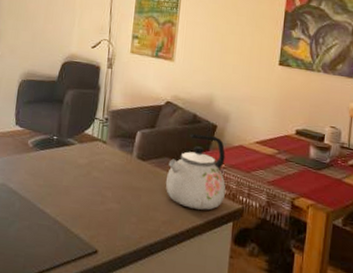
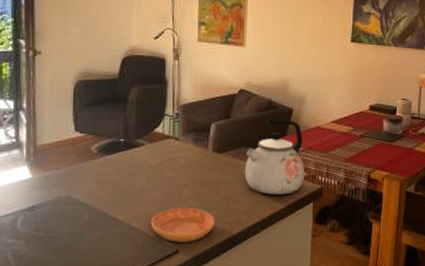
saucer: none [73,208,135,244] -> present [150,207,216,242]

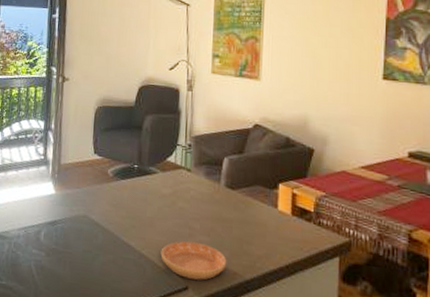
kettle: present [244,119,305,195] -> none [259,158,329,244]

